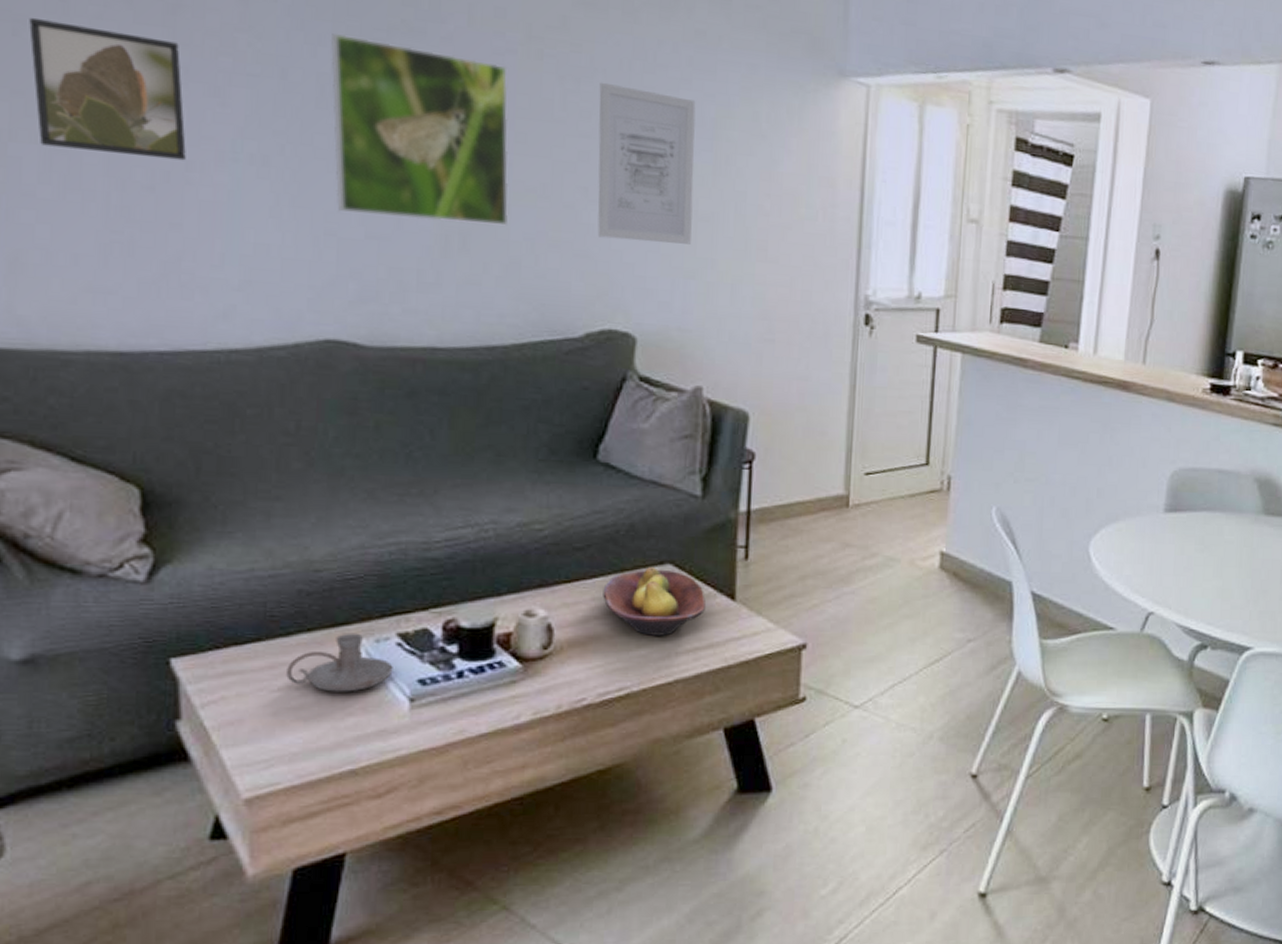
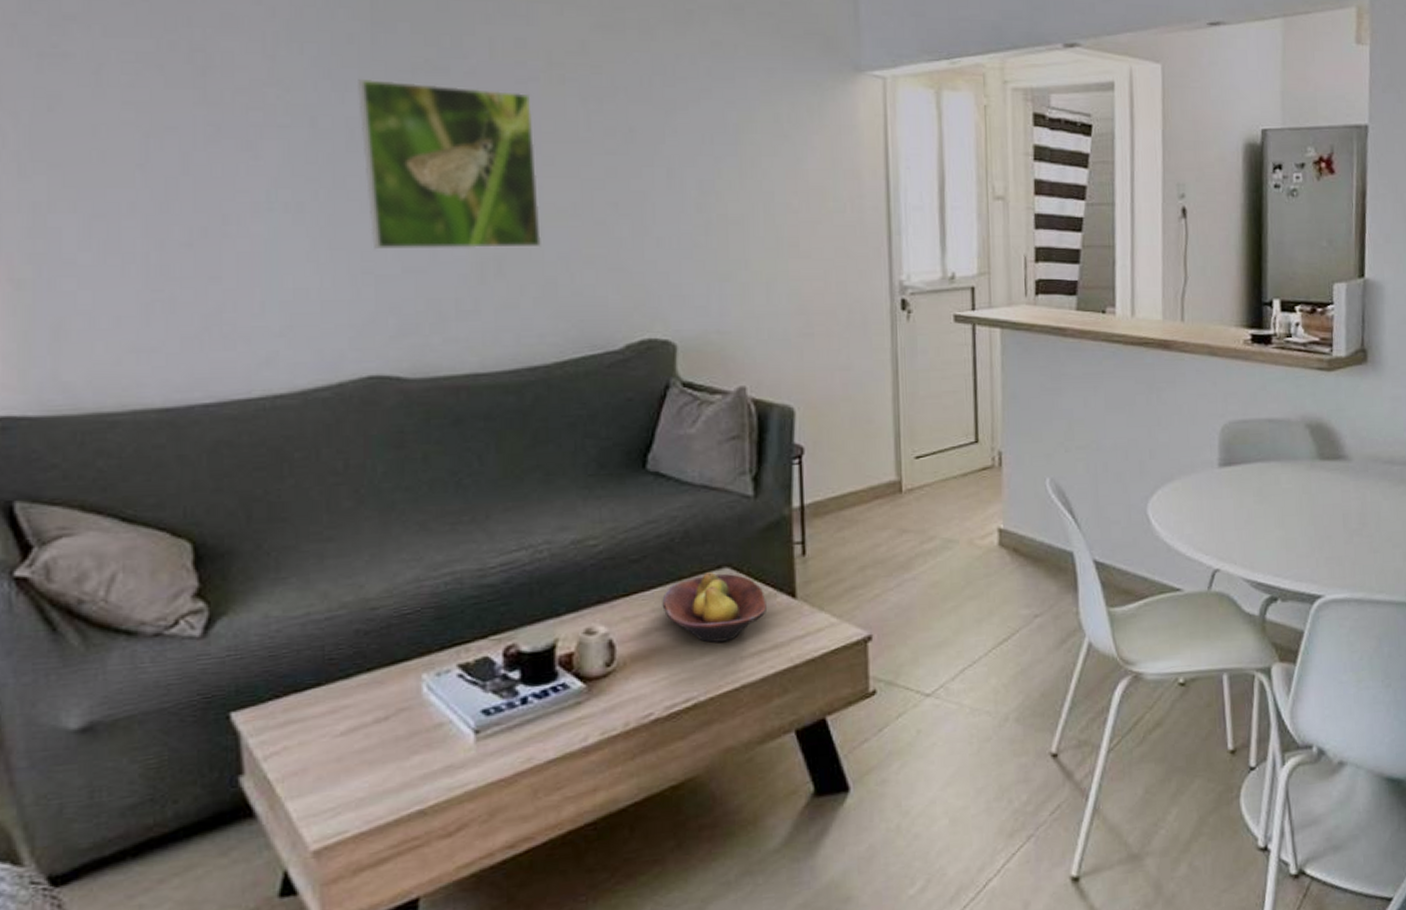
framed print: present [29,17,186,161] -> none [64,92,222,215]
candle holder: present [286,633,393,692] -> none [348,668,456,732]
wall art: present [597,82,696,244] -> none [622,99,723,250]

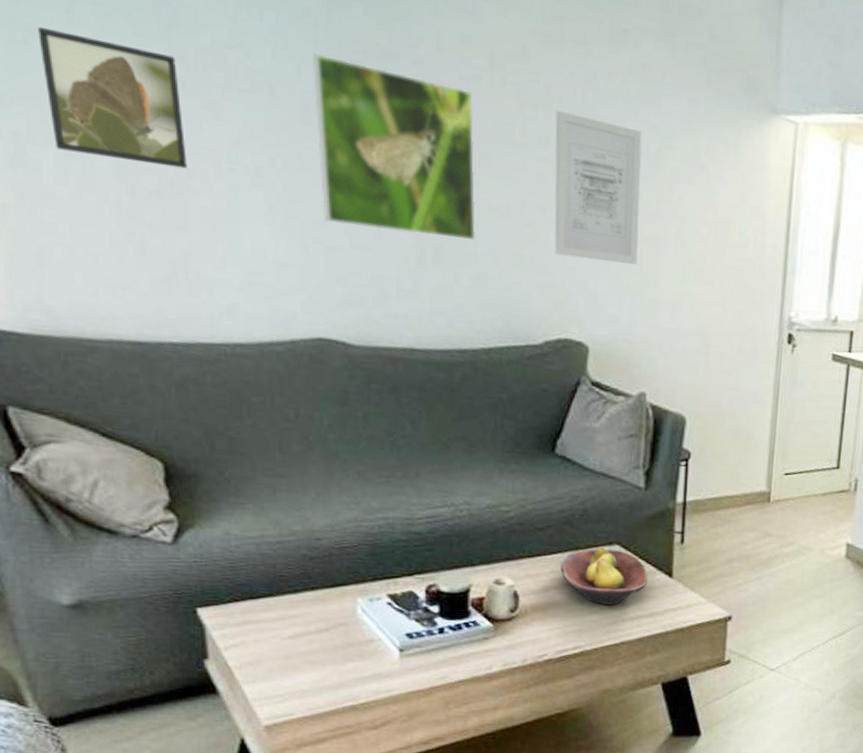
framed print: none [64,92,222,215] -> present [38,26,187,169]
wall art: none [622,99,723,250] -> present [554,110,642,264]

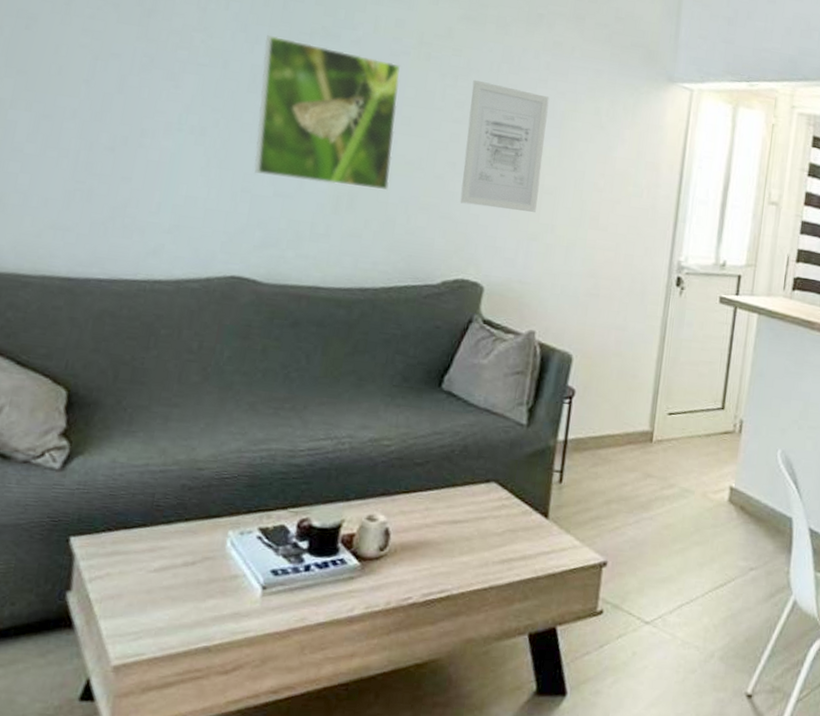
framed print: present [38,26,187,169] -> none [33,15,149,129]
fruit bowl: present [560,547,647,605] -> none [435,484,523,546]

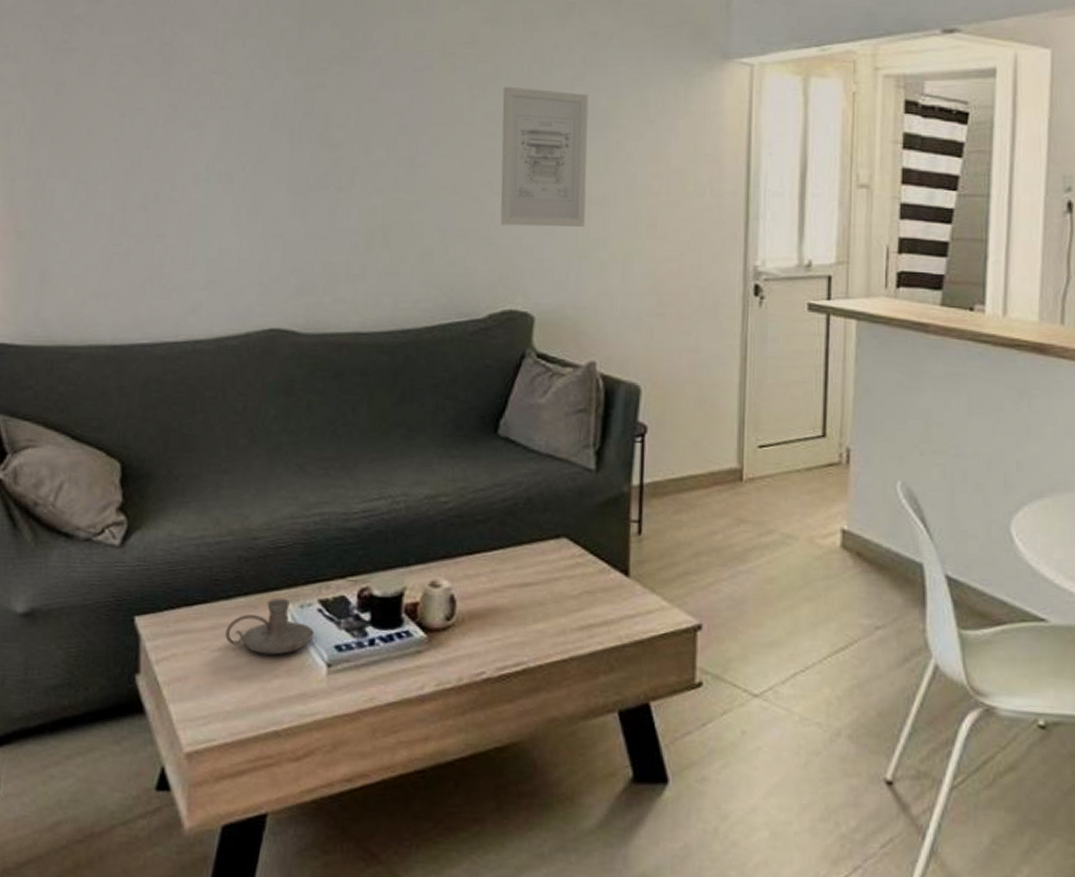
candle holder: none [162,524,252,577] -> present [225,597,314,655]
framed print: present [254,35,401,191] -> none [283,67,426,220]

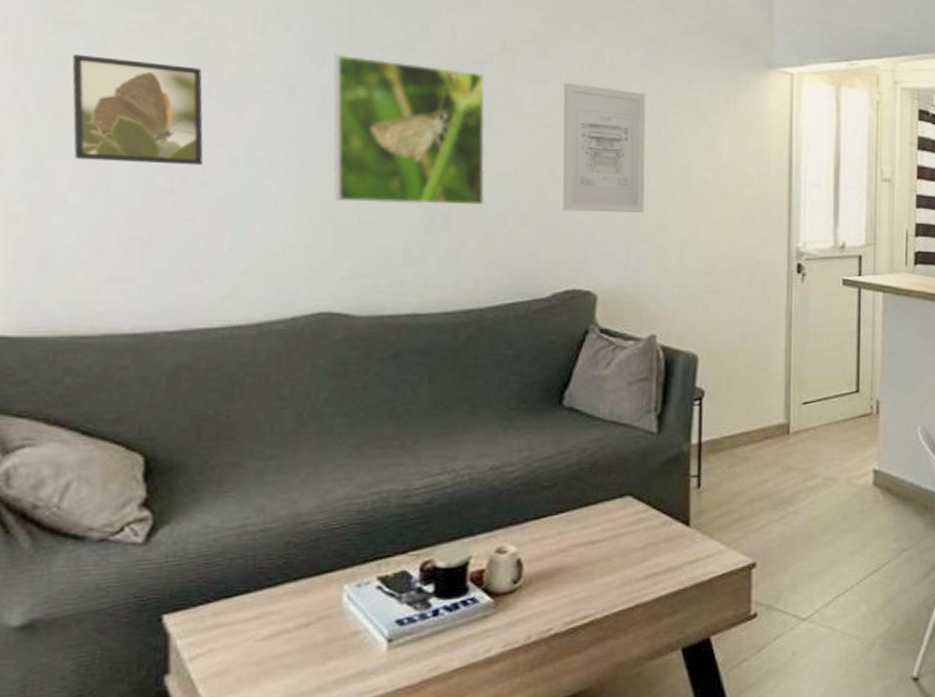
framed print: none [67,79,172,183] -> present [72,53,204,166]
candle holder: present [225,597,314,655] -> none [272,579,373,638]
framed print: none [283,67,426,220] -> present [333,54,486,206]

